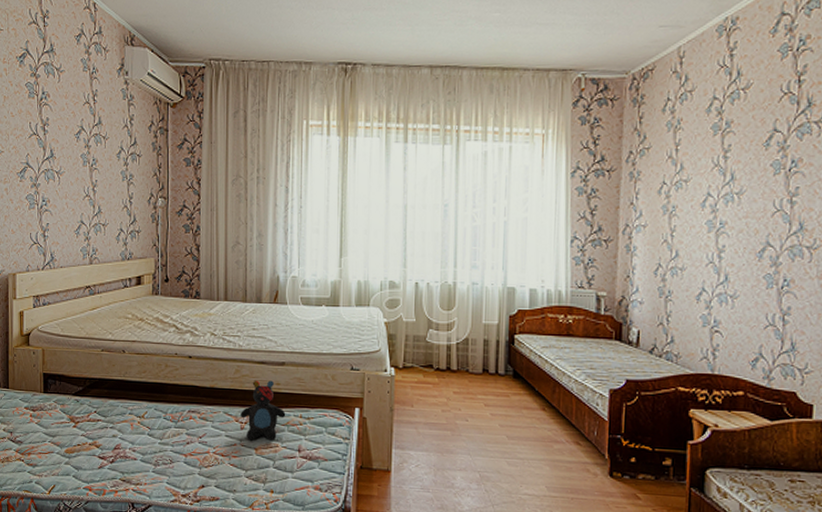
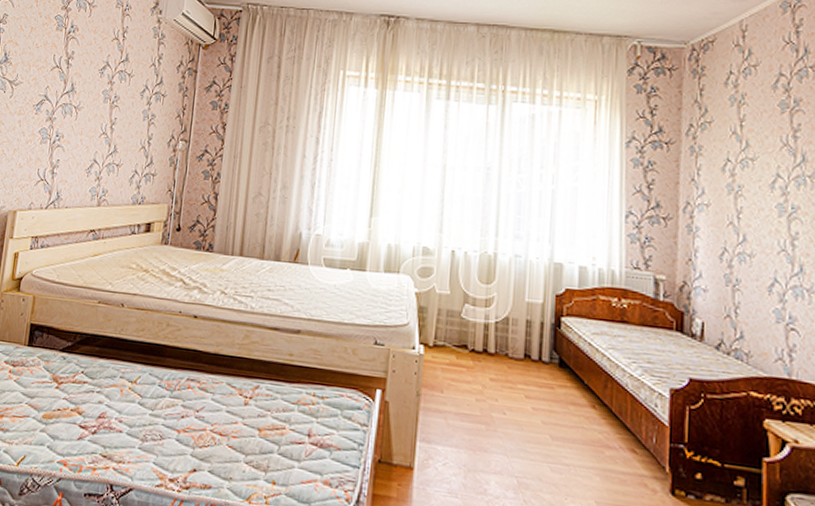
teddy bear: present [241,380,286,441] -> none [245,348,297,421]

